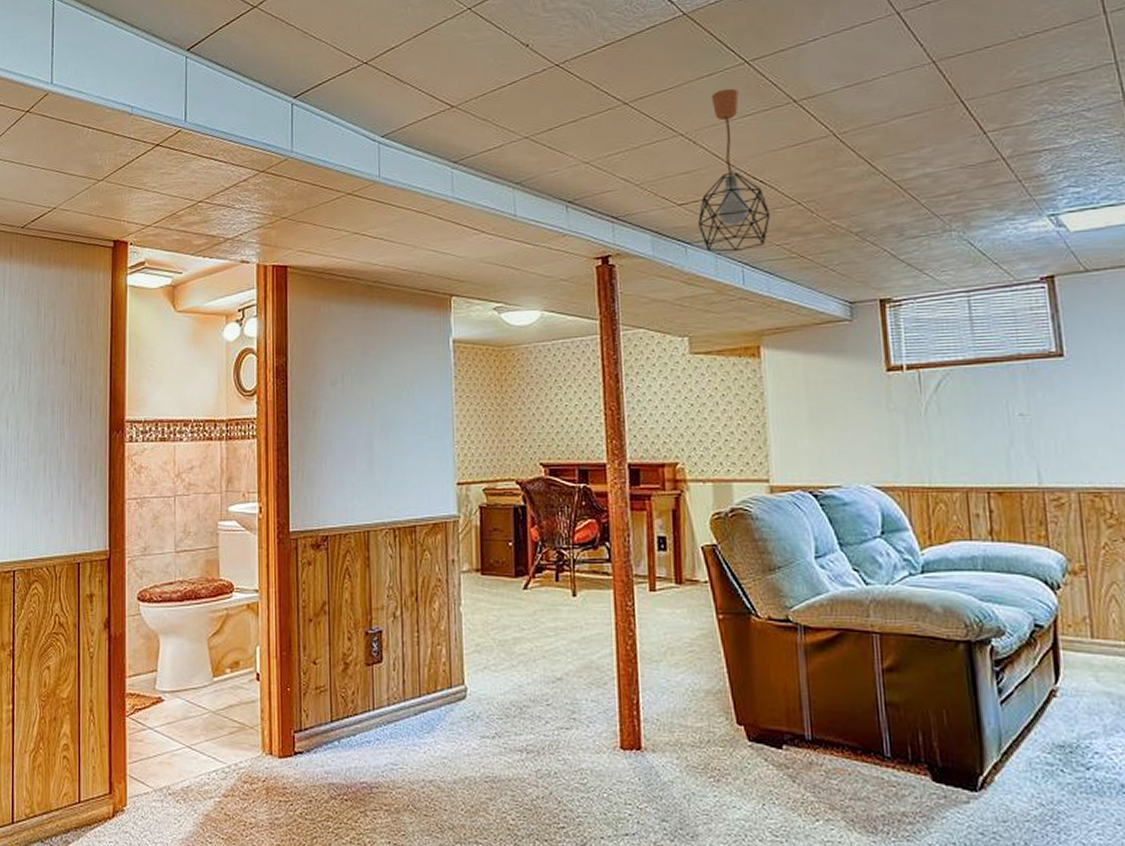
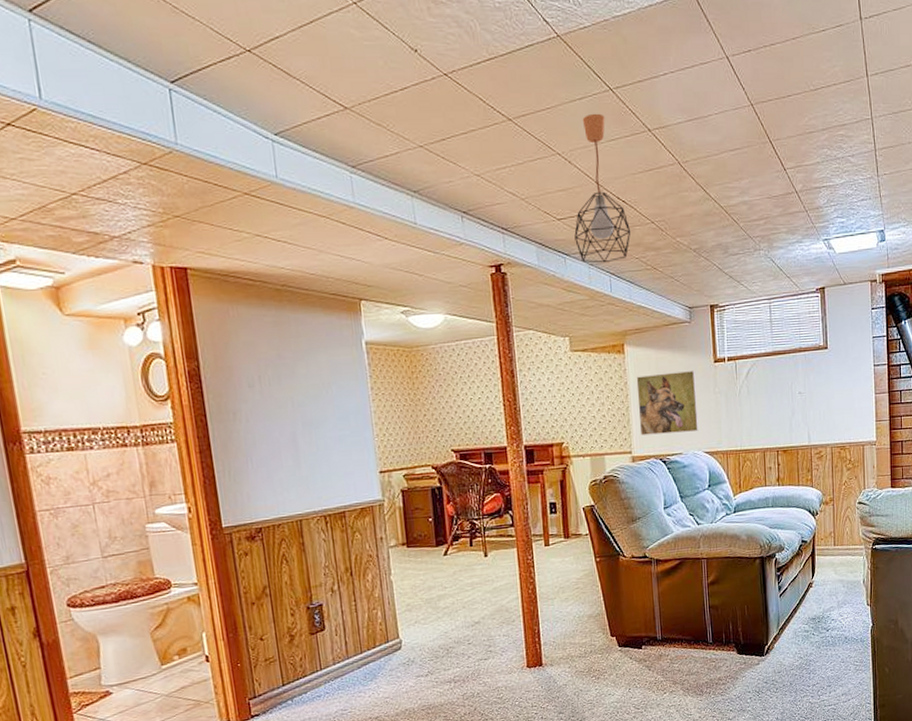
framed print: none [776,379,865,460] -> present [636,370,698,436]

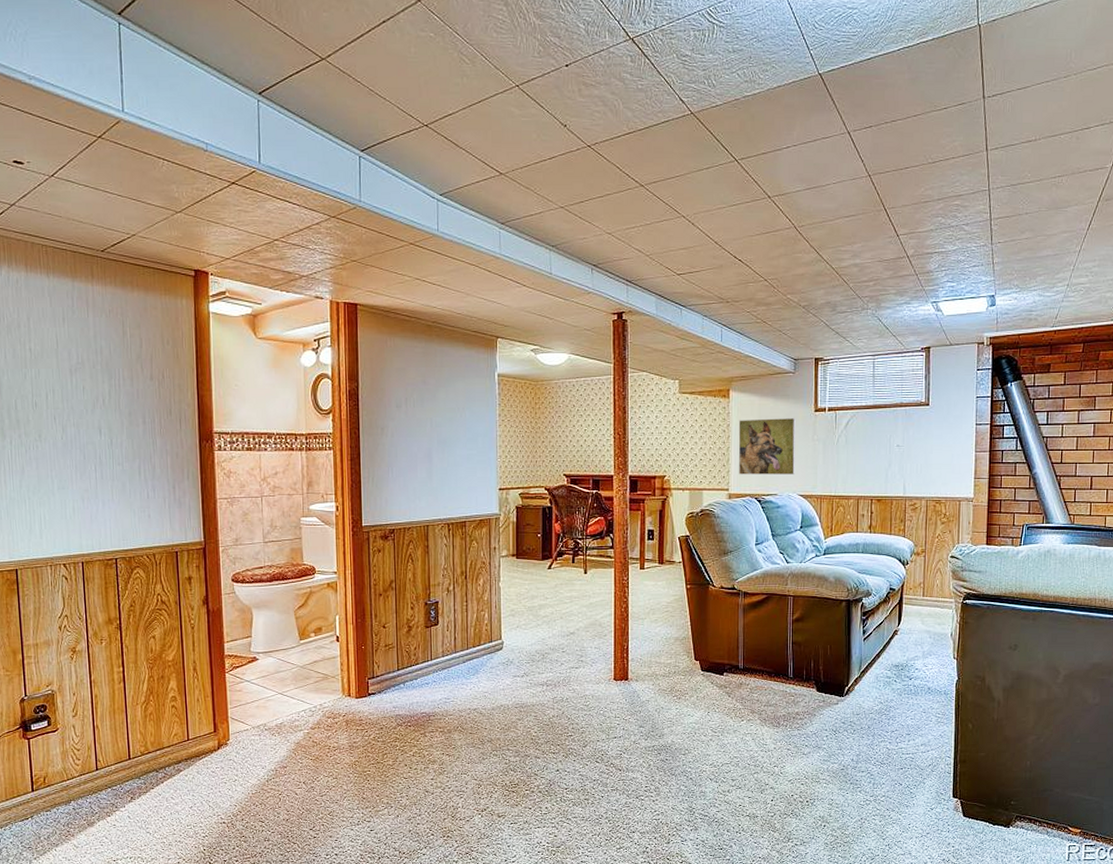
pendant light: present [574,113,631,263] -> none [692,181,745,315]

